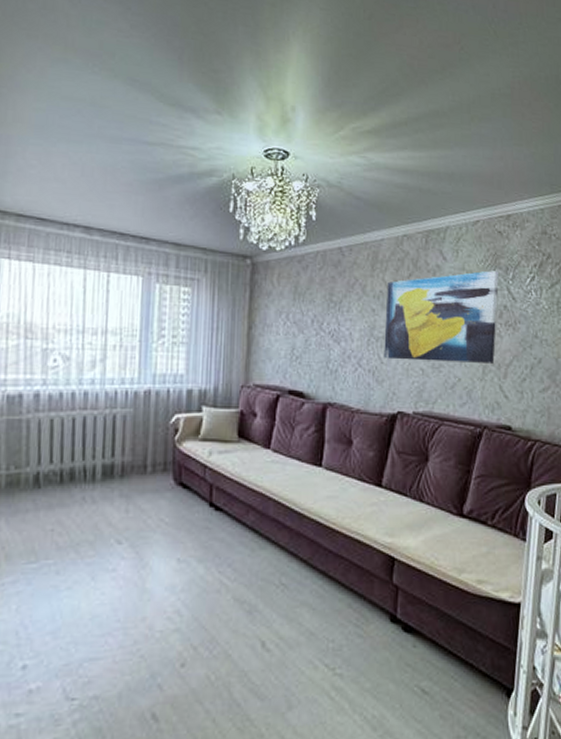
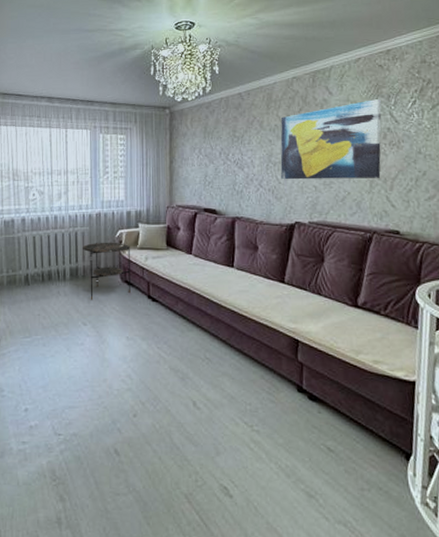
side table: none [122,429,189,509] -> present [83,242,130,300]

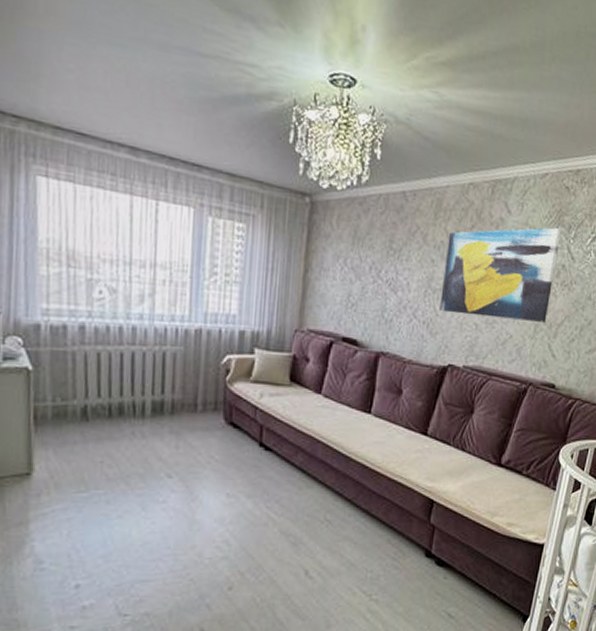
side table: present [83,242,130,300] -> none [172,368,240,446]

